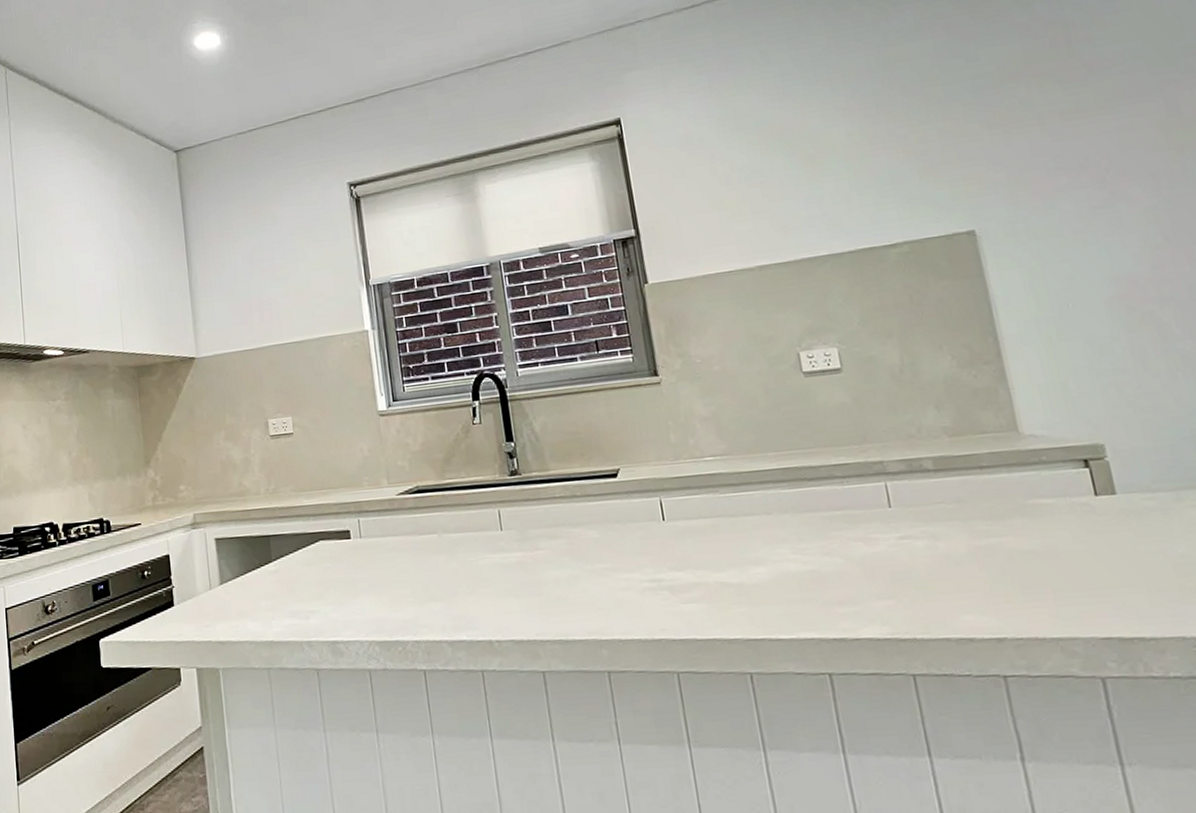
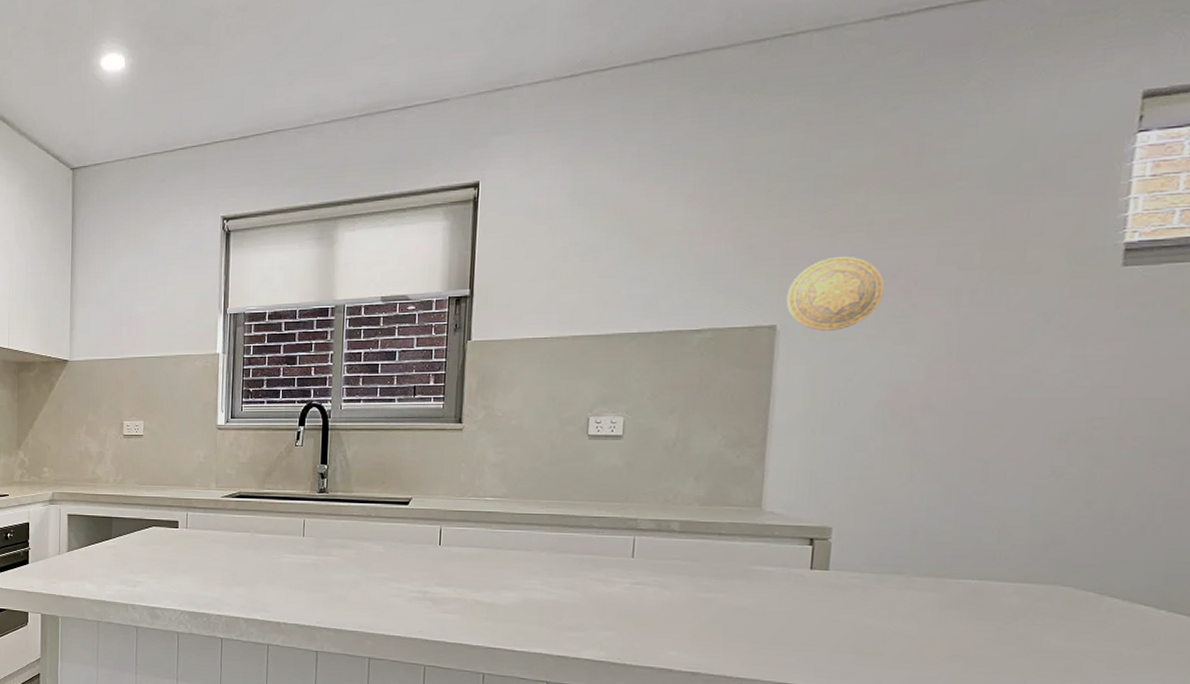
decorative plate: none [975,151,1078,231] -> present [786,256,885,331]

